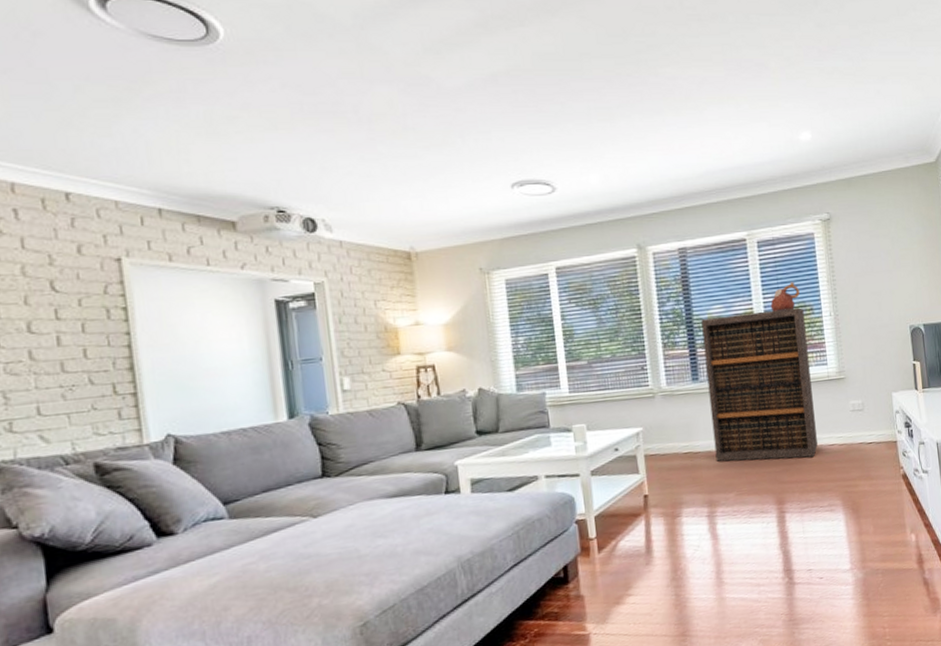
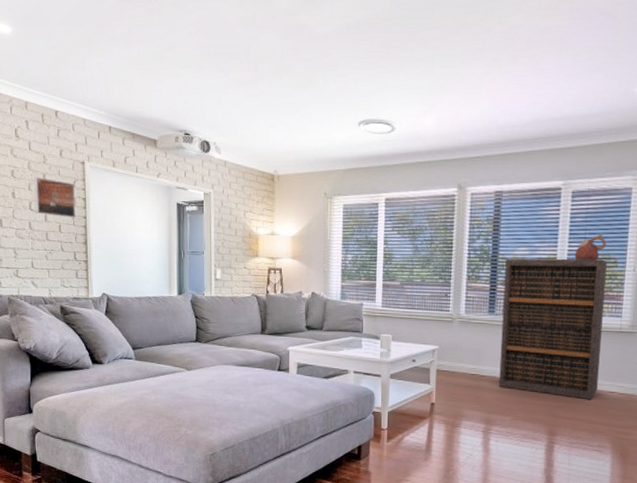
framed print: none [33,285,113,338] -> present [34,177,76,218]

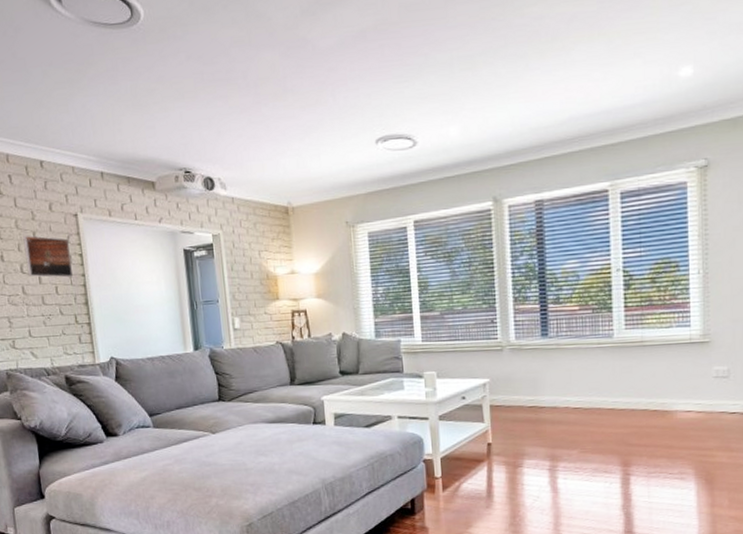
bookshelf: present [498,258,607,400] -> none [554,264,672,423]
ceramic vessel: present [574,234,606,260] -> none [630,236,664,268]

